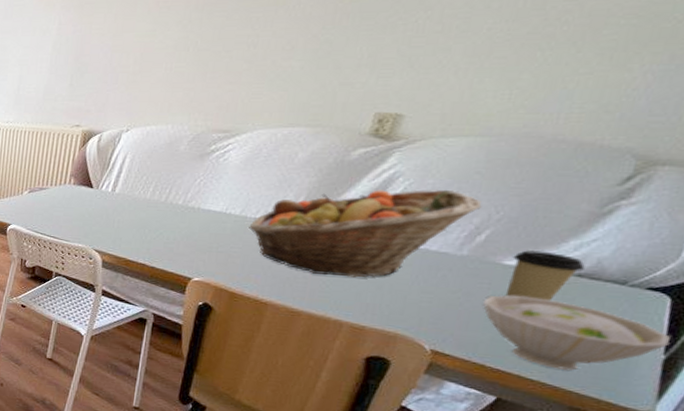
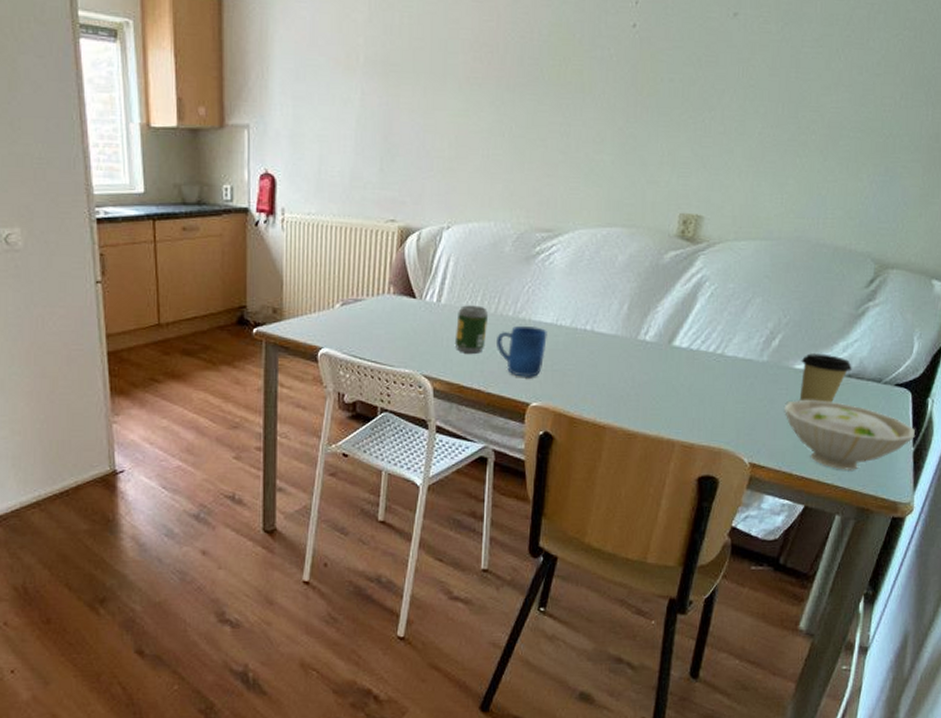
soda can: none [124,194,159,234] -> present [454,305,489,353]
mug: none [164,212,215,257] -> present [497,325,547,378]
fruit basket: present [249,189,482,278] -> none [580,293,773,391]

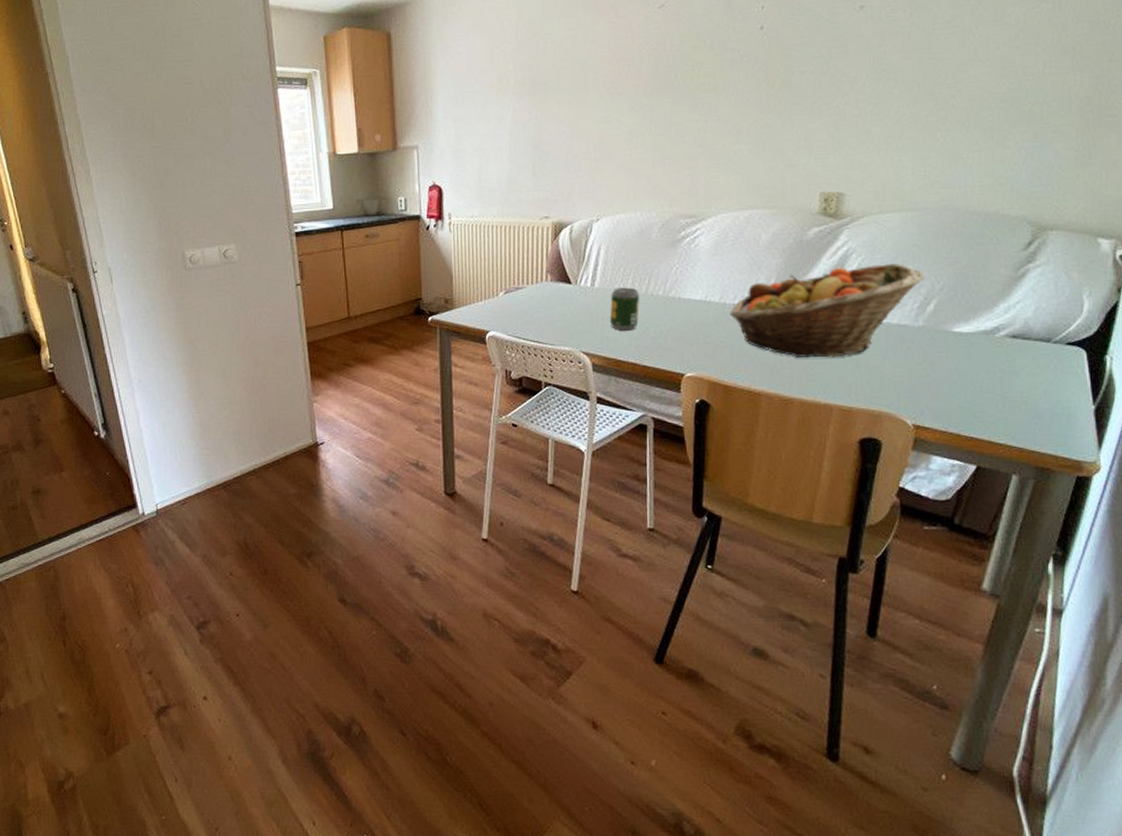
mug: present [497,325,547,378] -> none [649,303,697,351]
fruit basket: none [580,293,773,391] -> present [730,263,925,358]
bowl: present [785,399,915,472] -> none [946,361,1094,431]
coffee cup: present [799,353,852,403] -> none [959,316,1016,364]

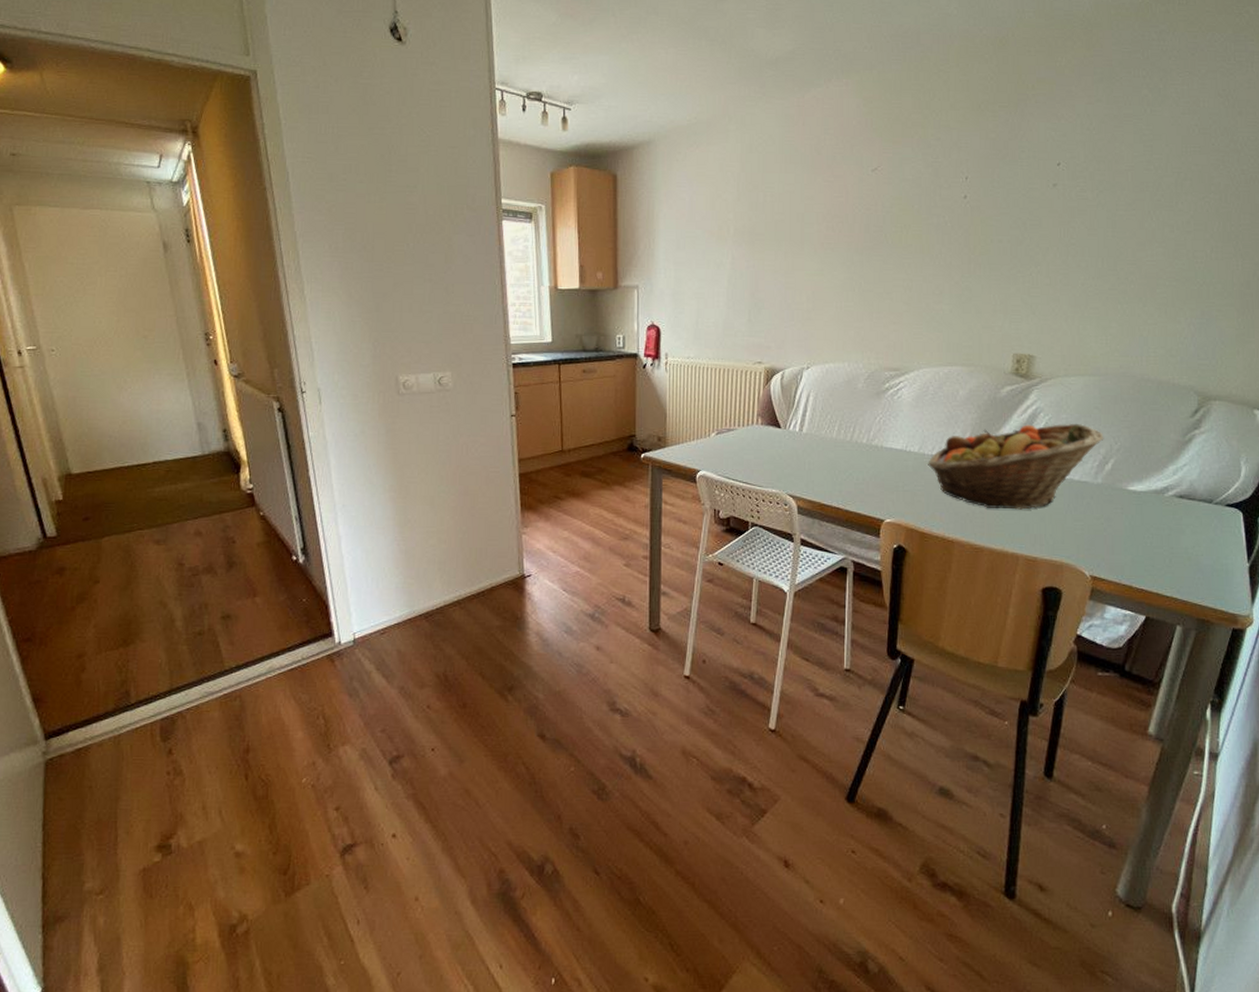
soda can: present [609,287,640,331] -> none [815,434,845,476]

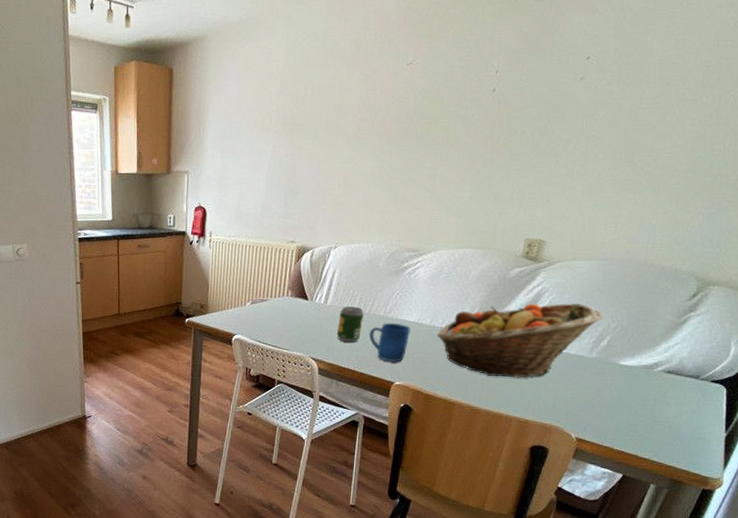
soda can: none [815,434,845,476] -> present [336,306,364,343]
mug: none [853,451,898,498] -> present [369,322,411,363]

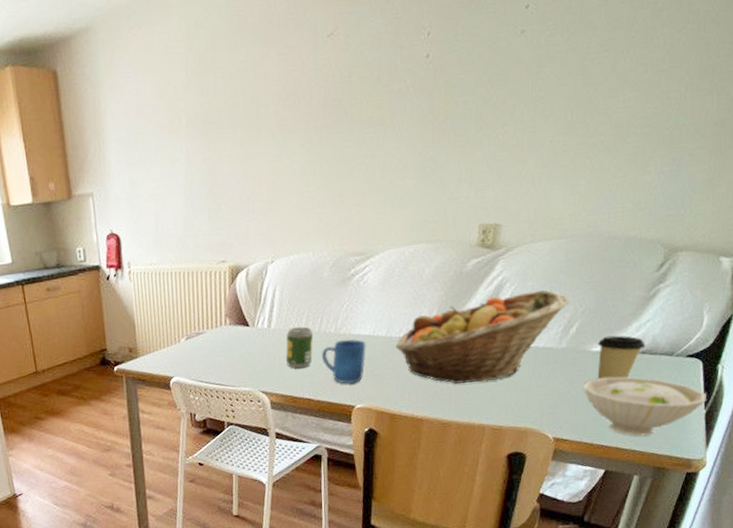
bowl: none [609,389,728,450] -> present [584,377,706,437]
coffee cup: none [623,352,672,394] -> present [597,335,645,380]

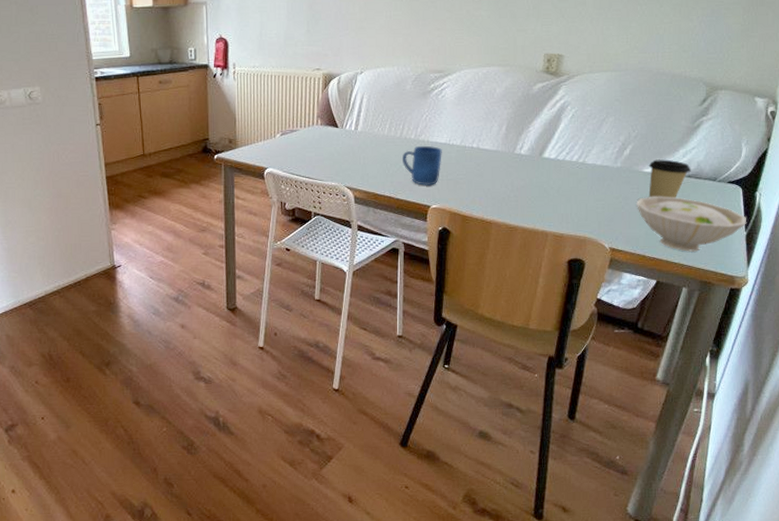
soda can: present [285,326,314,369] -> none [369,131,396,169]
fruit basket: present [395,289,569,384] -> none [469,114,624,193]

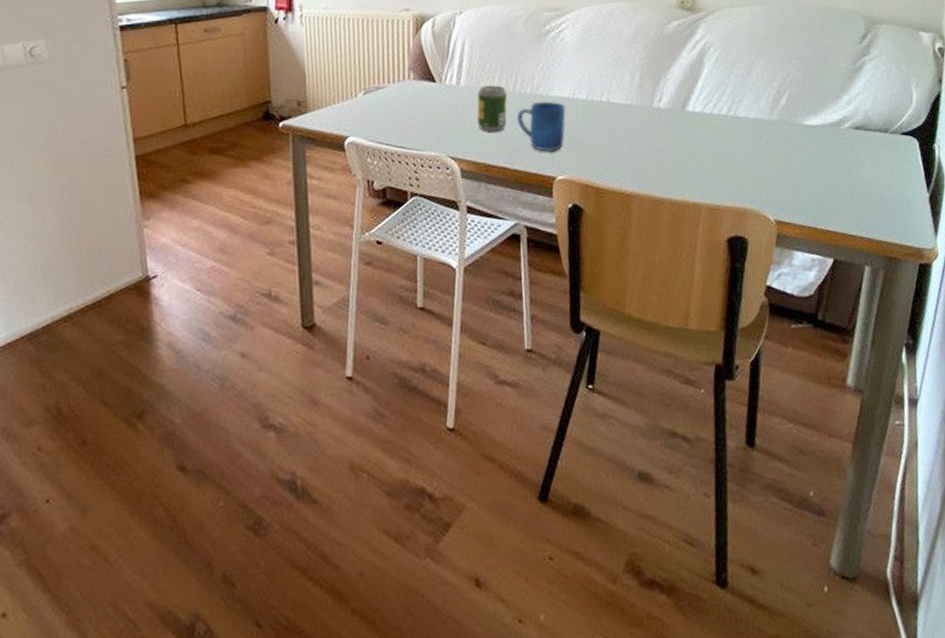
soda can: none [369,131,396,169] -> present [477,85,508,132]
bowl: present [637,196,746,253] -> none [801,153,928,222]
coffee cup: present [648,159,691,199] -> none [809,108,859,156]

